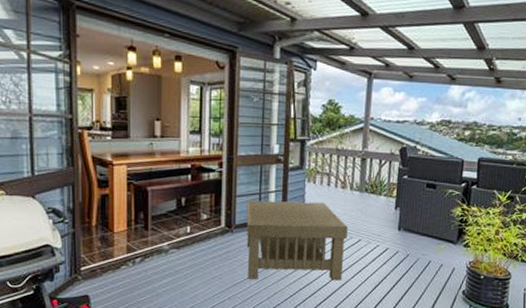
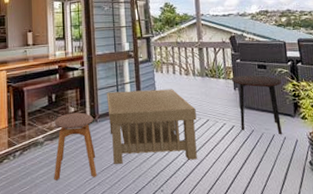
stool: none [179,220,230,291] -> present [54,112,97,180]
side table: none [393,194,450,262] -> present [231,75,282,135]

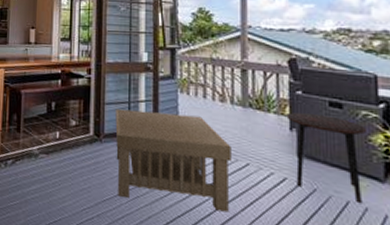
stool: present [54,112,97,180] -> none [47,126,98,207]

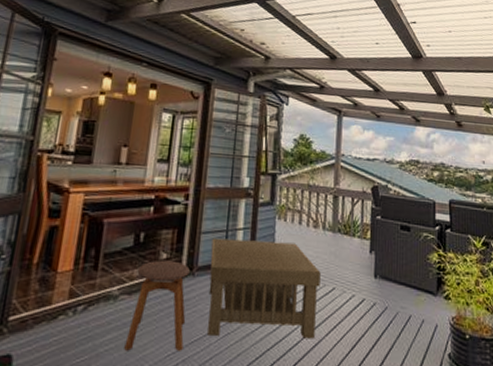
stool: none [47,126,98,207] -> present [124,260,191,351]
side table: present [286,112,366,204] -> none [368,236,426,317]

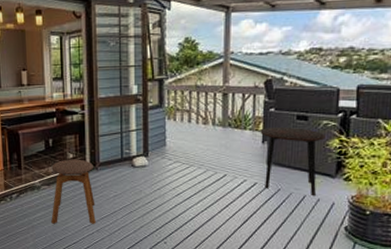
coffee table: present [207,238,321,339] -> none [109,139,212,215]
side table: none [368,236,426,317] -> present [260,128,325,196]

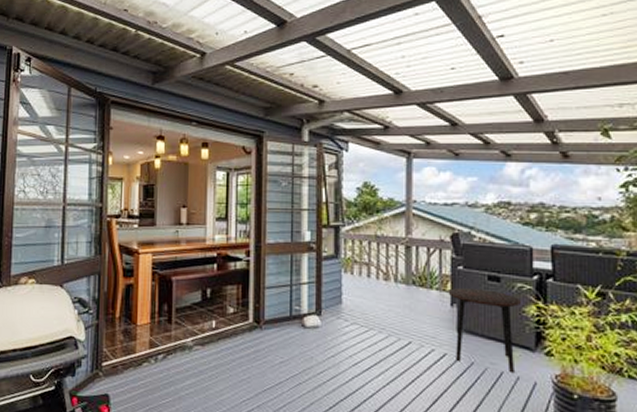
stool: present [51,159,96,224] -> none [203,314,258,398]

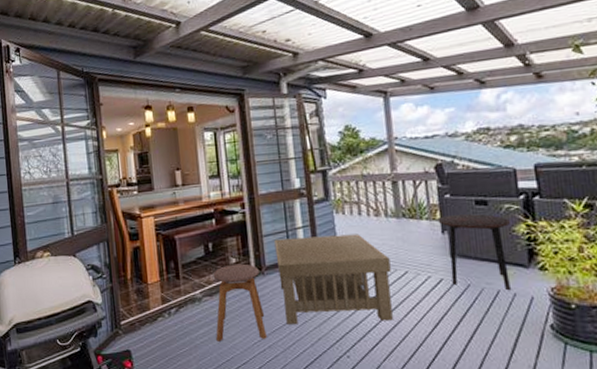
stool: none [203,314,258,398] -> present [213,263,267,342]
coffee table: none [276,292,394,392] -> present [274,234,393,324]

